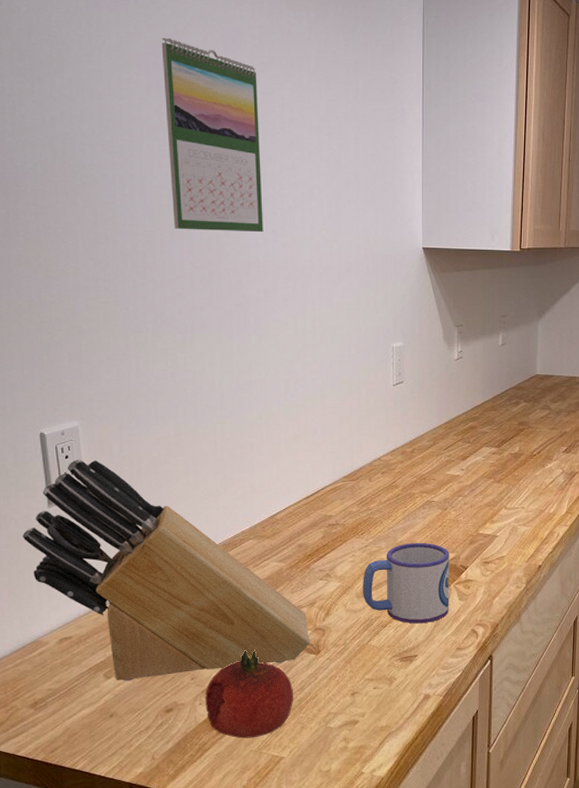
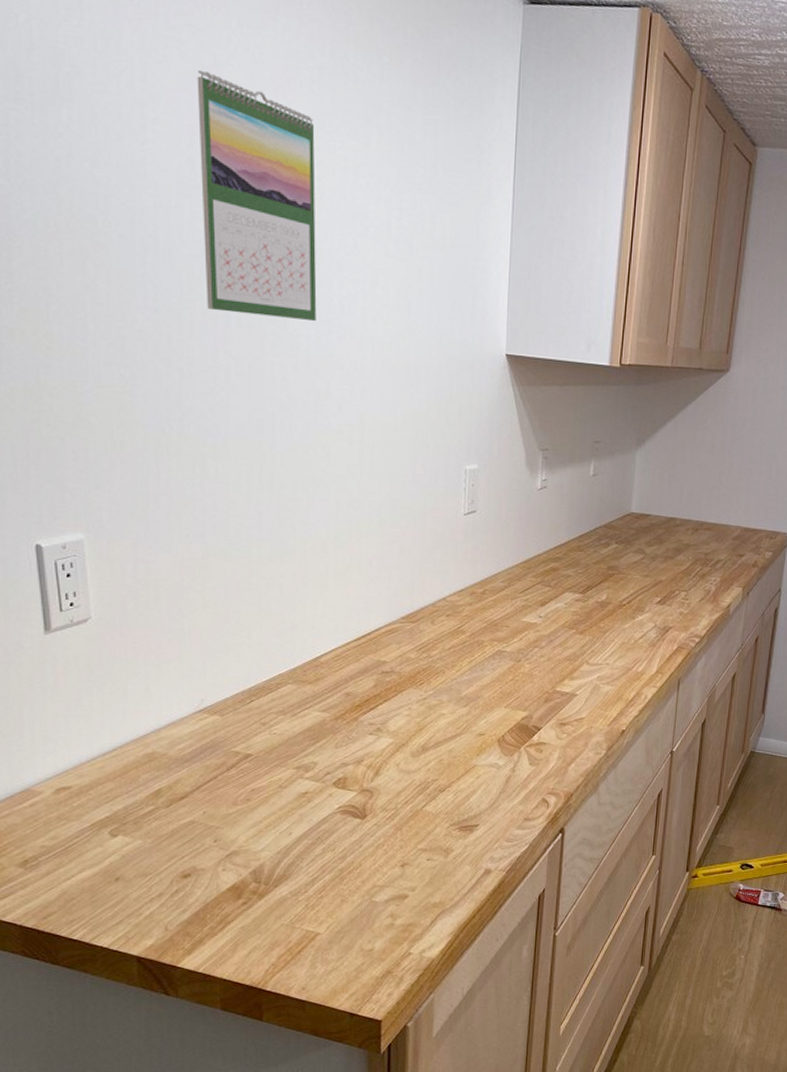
knife block: present [22,459,310,682] -> none [12,579,355,841]
fruit: present [205,649,293,739] -> none [230,809,333,911]
mug: present [363,542,449,624] -> none [419,697,521,790]

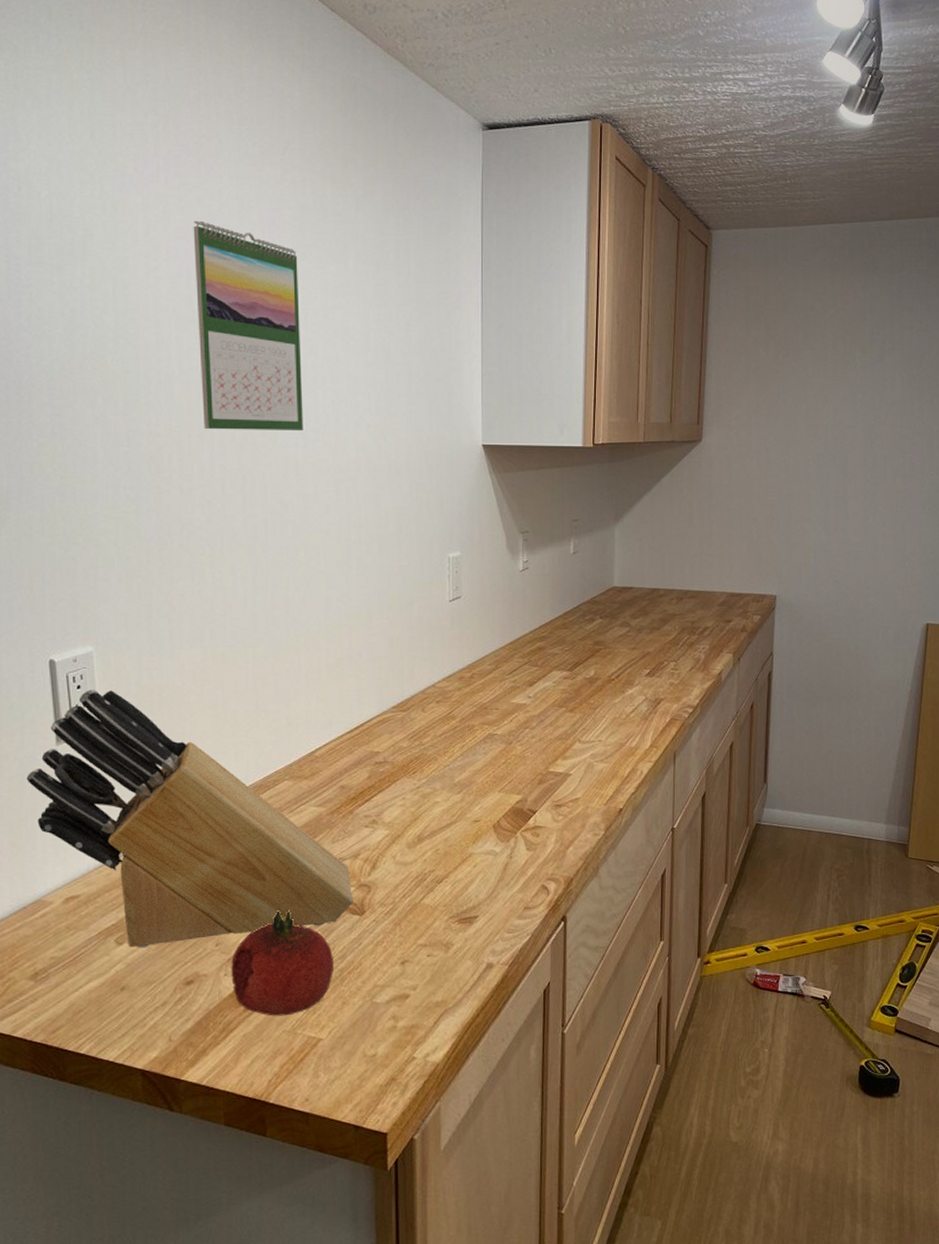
knife block: none [12,579,355,841] -> present [26,689,353,949]
fruit: none [230,809,333,911] -> present [231,909,333,1016]

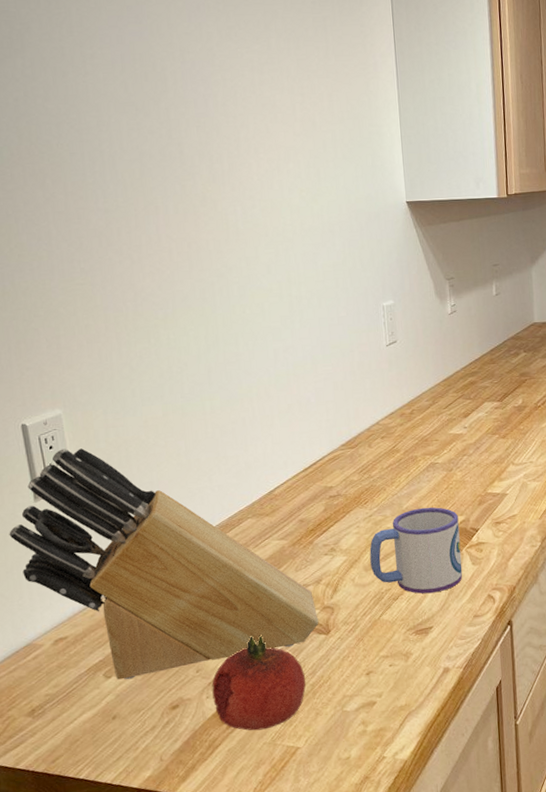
calendar: present [193,220,303,431] -> none [123,9,241,203]
mug: none [415,782,516,879] -> present [369,507,463,594]

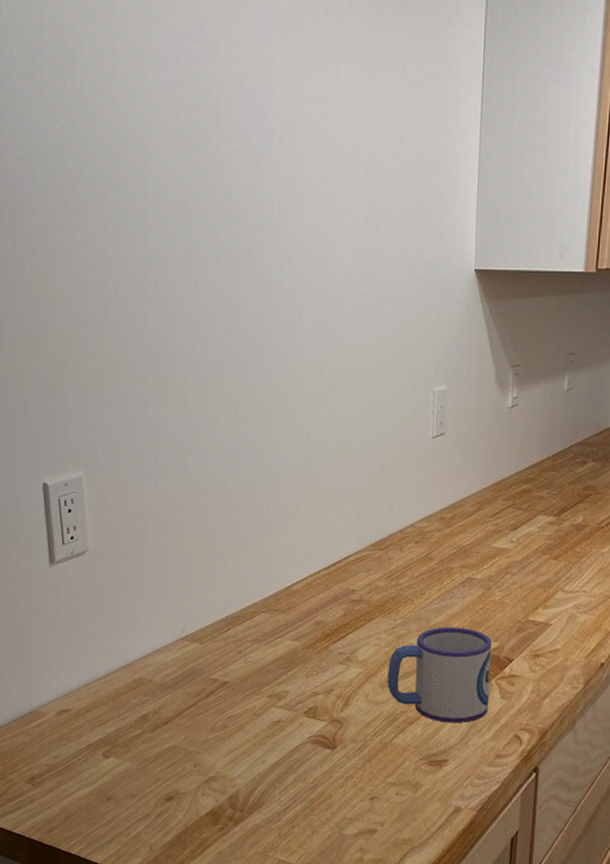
knife block: present [9,448,319,680] -> none [23,514,326,763]
fruit: present [212,635,306,731] -> none [208,737,304,838]

